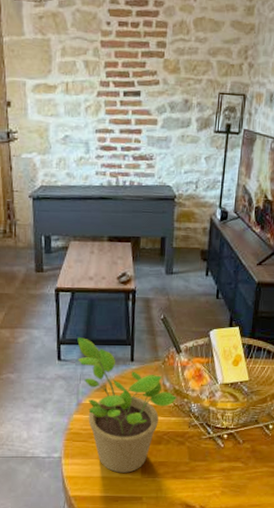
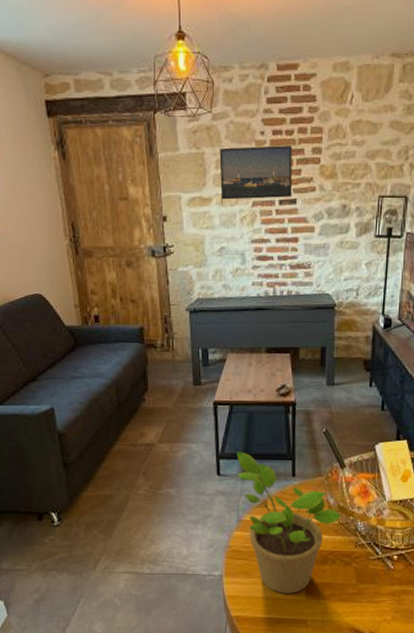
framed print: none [65,35,138,90] -> present [219,145,293,200]

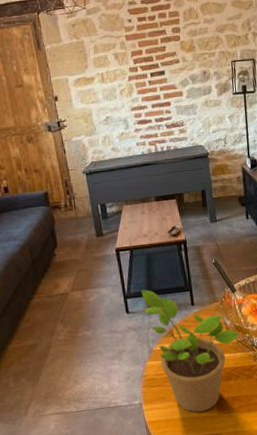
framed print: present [219,145,293,200] -> none [96,28,161,78]

